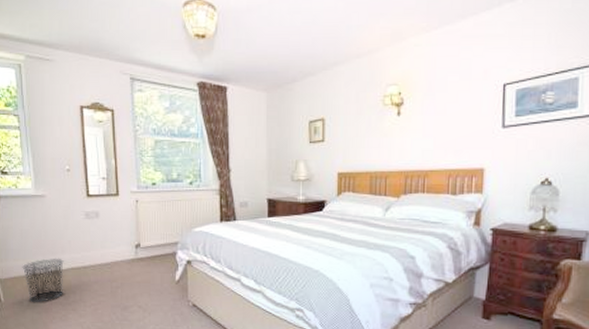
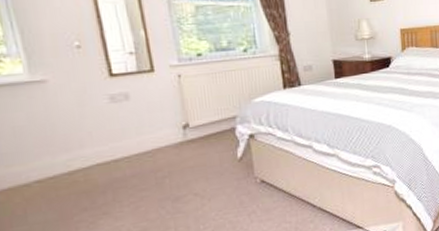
waste bin: present [22,258,64,303] -> none [20,154,89,215]

